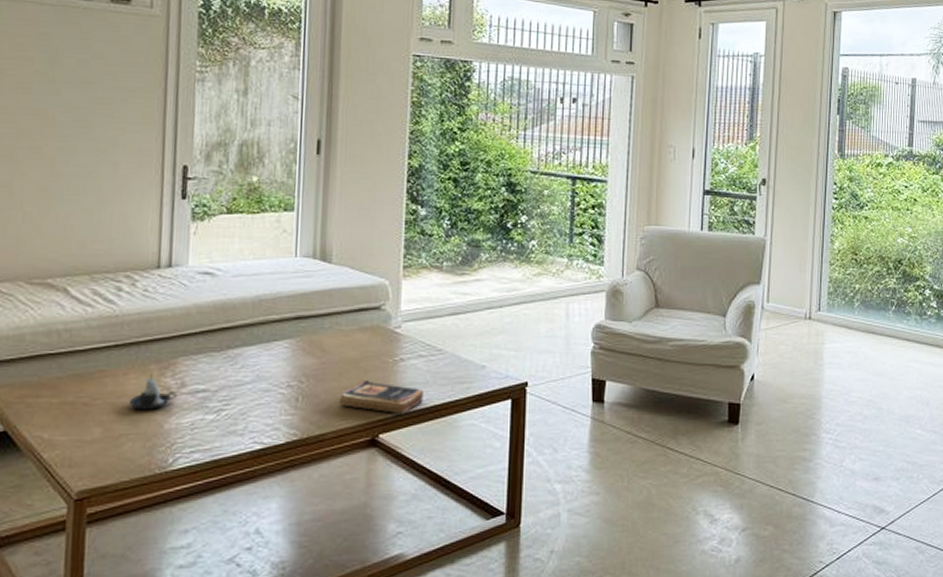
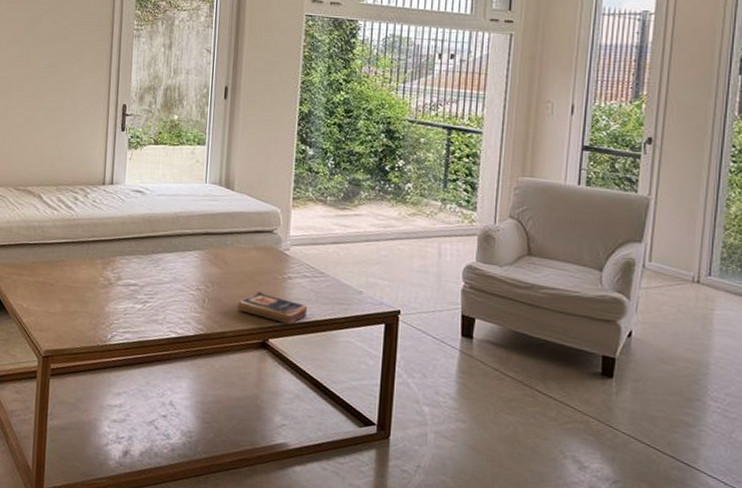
candle: present [129,372,177,410] -> none [81,265,115,295]

